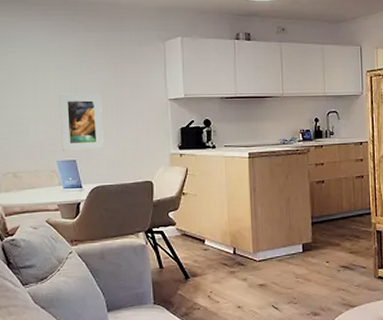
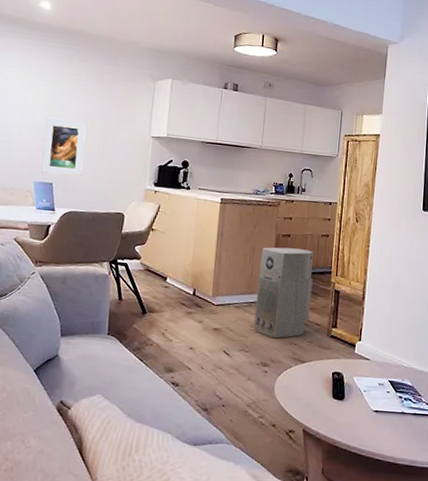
air purifier: none [297,193,354,287] -> present [253,247,313,339]

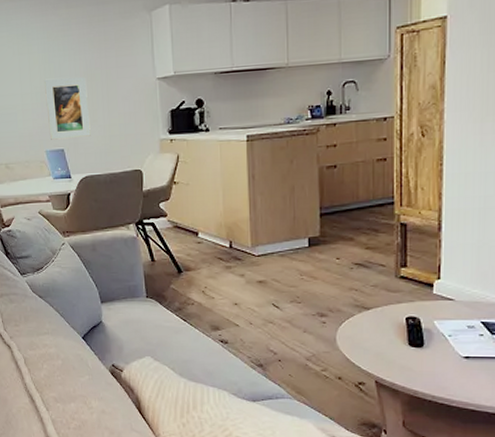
air purifier: present [253,247,313,339] -> none [302,180,371,286]

